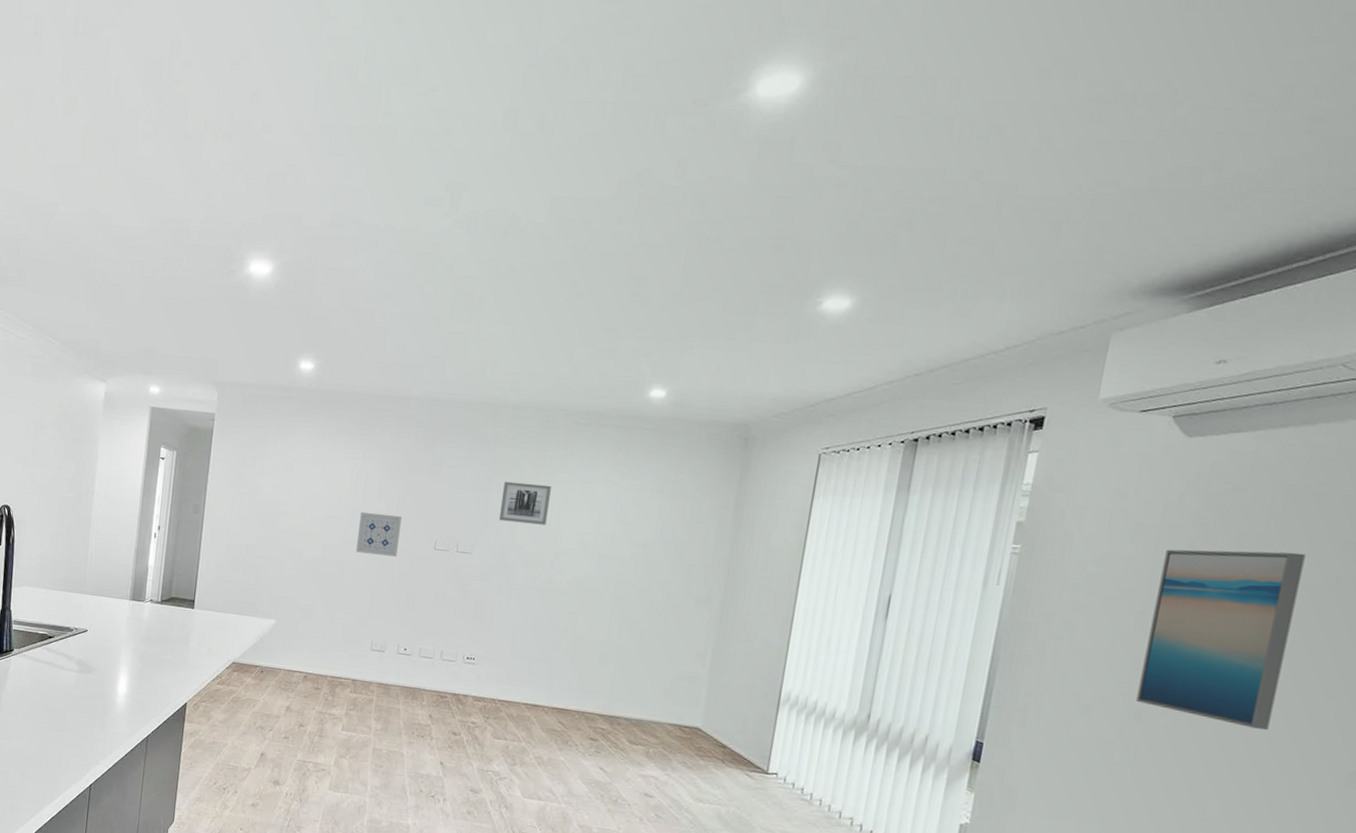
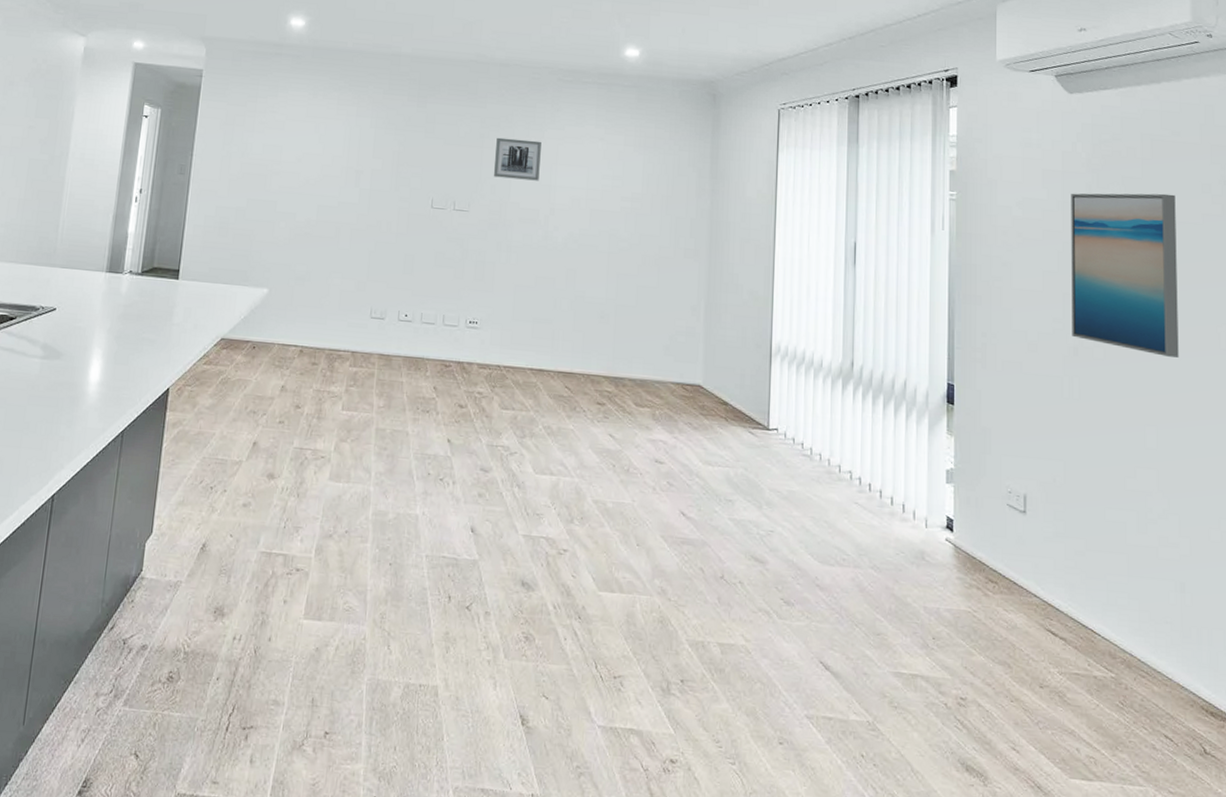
wall art: present [356,511,402,557] -> none [352,170,397,217]

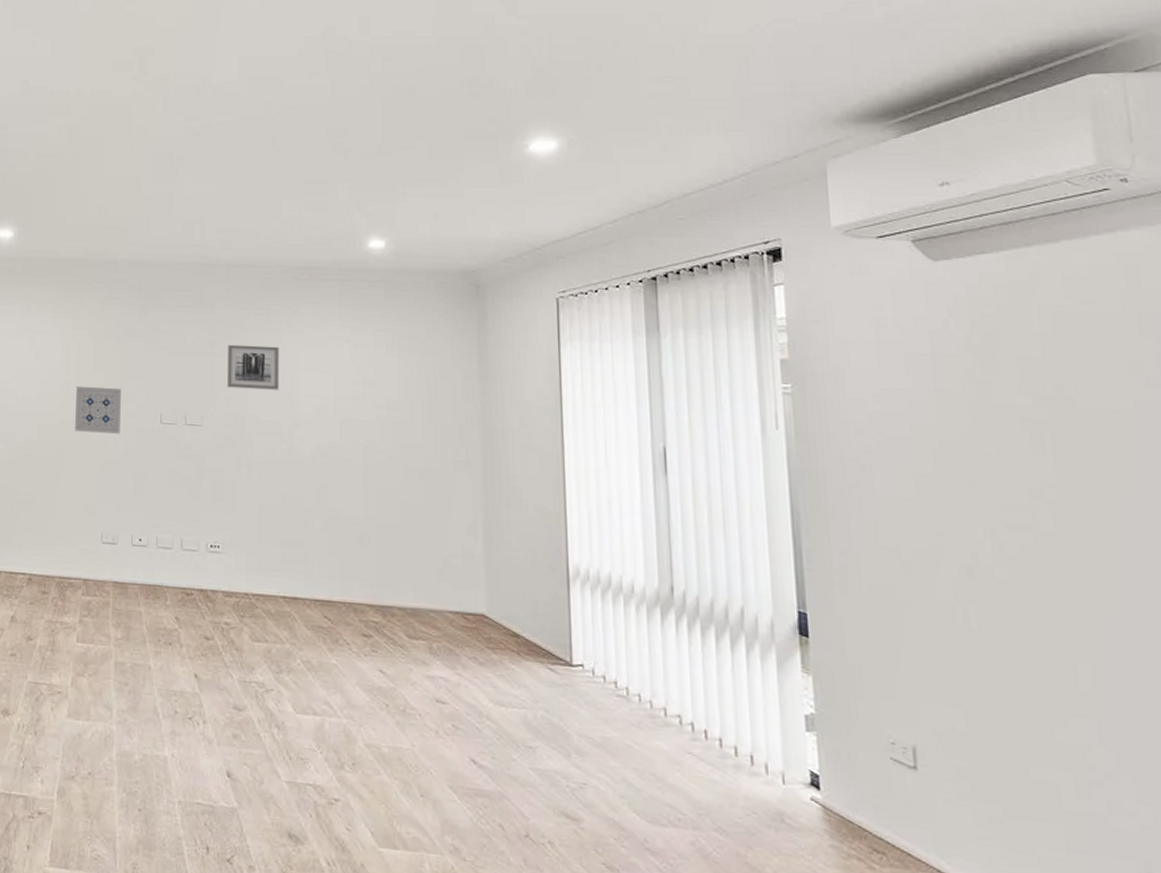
wall art: none [352,170,397,217] -> present [75,385,121,434]
wall art: present [1071,193,1179,358] -> none [946,376,1116,579]

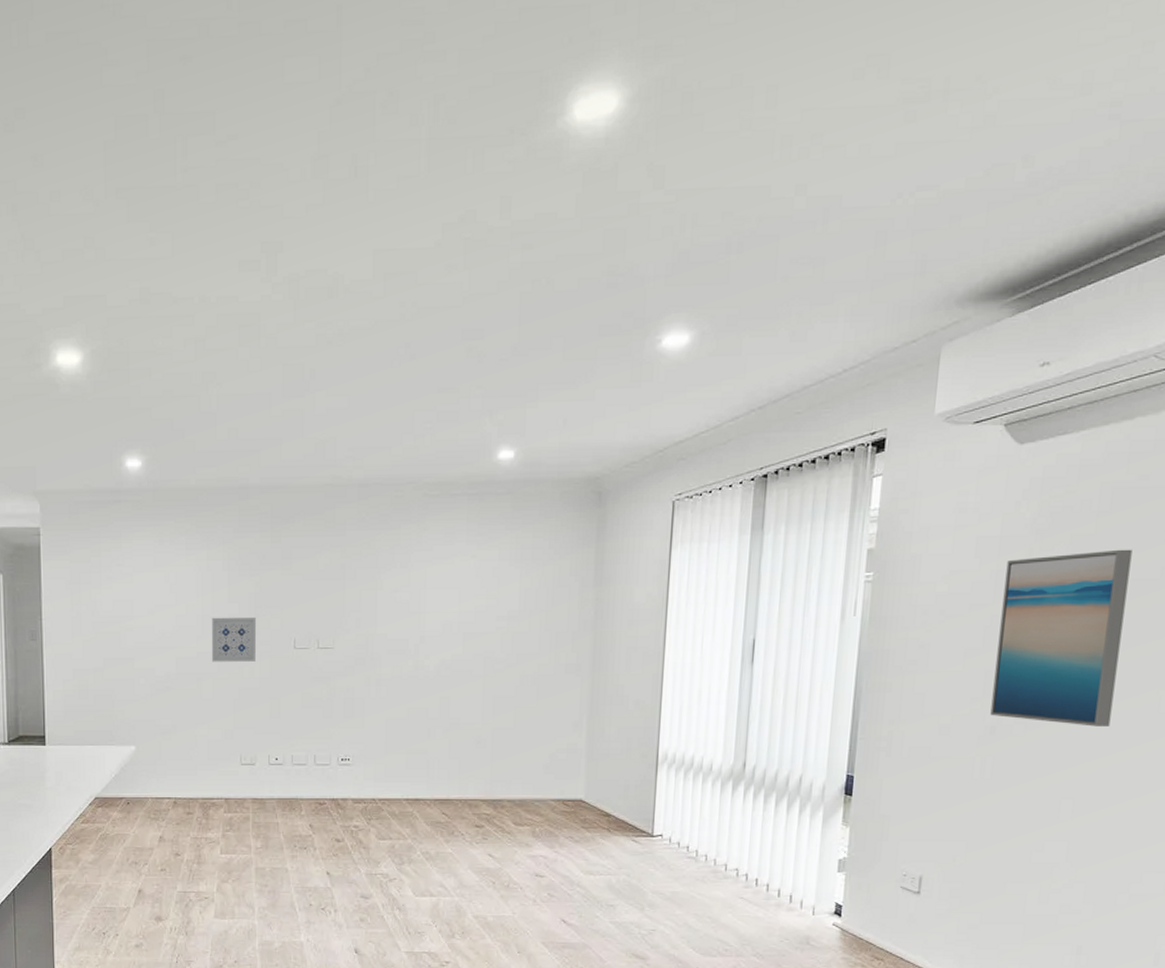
wall art: present [228,344,279,390] -> none [358,565,408,610]
wall art: none [946,376,1116,579] -> present [990,549,1133,727]

